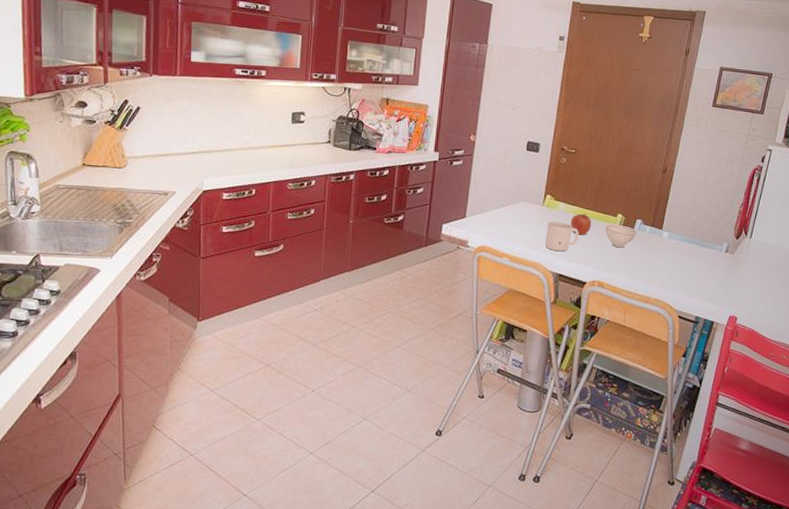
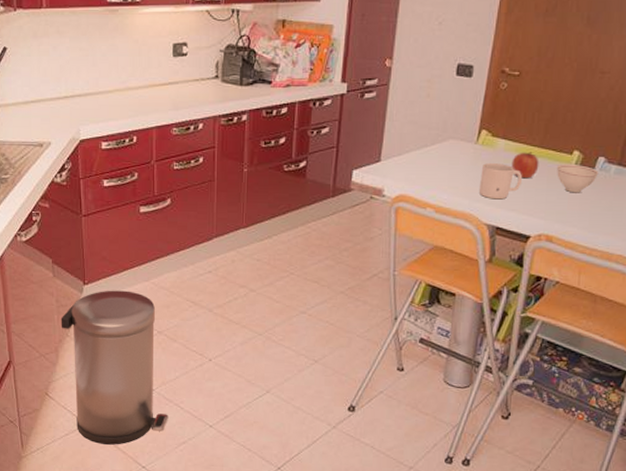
pedal bin: none [172,326,272,474] -> present [61,290,169,445]

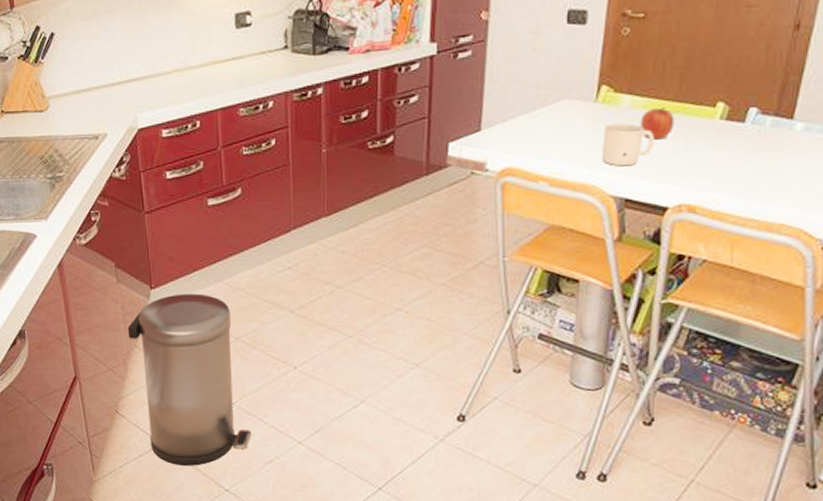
bowl: present [557,163,599,193] -> none [697,118,751,153]

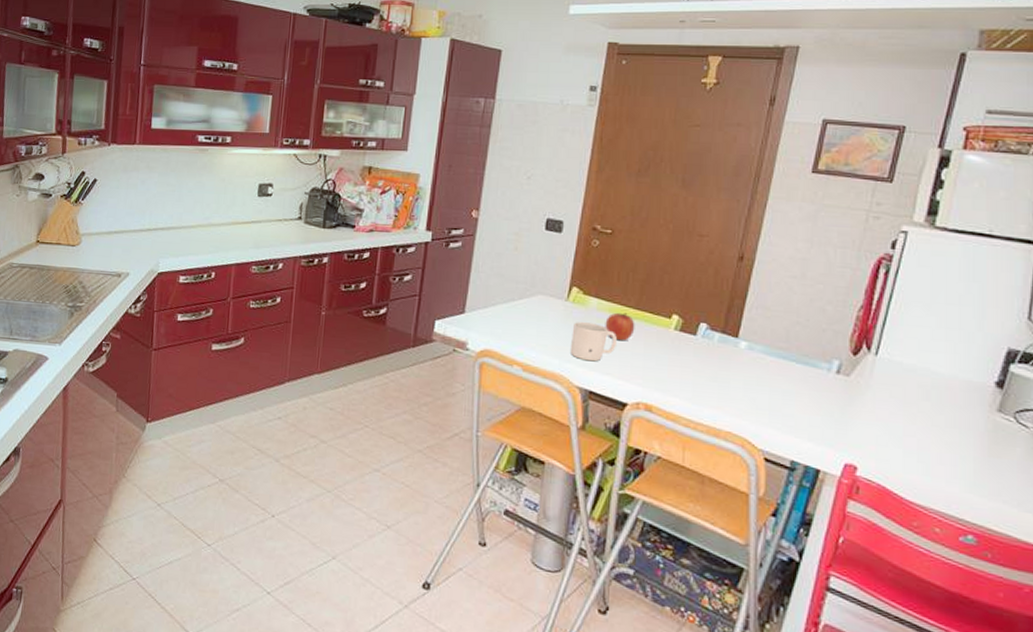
pedal bin: present [127,293,252,466] -> none [118,430,223,606]

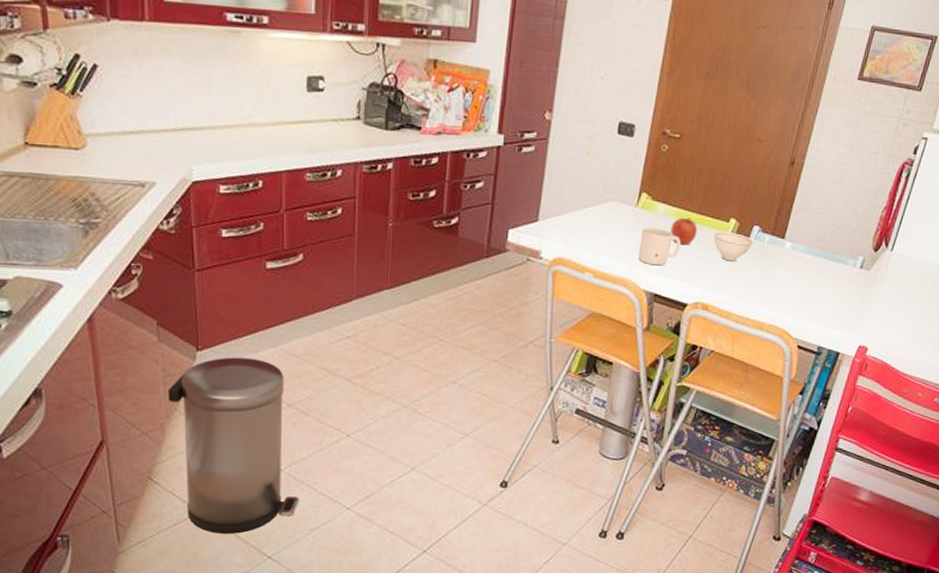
pedal bin: none [118,430,223,606] -> present [167,357,299,534]
bowl: none [655,327,701,361] -> present [714,231,754,262]

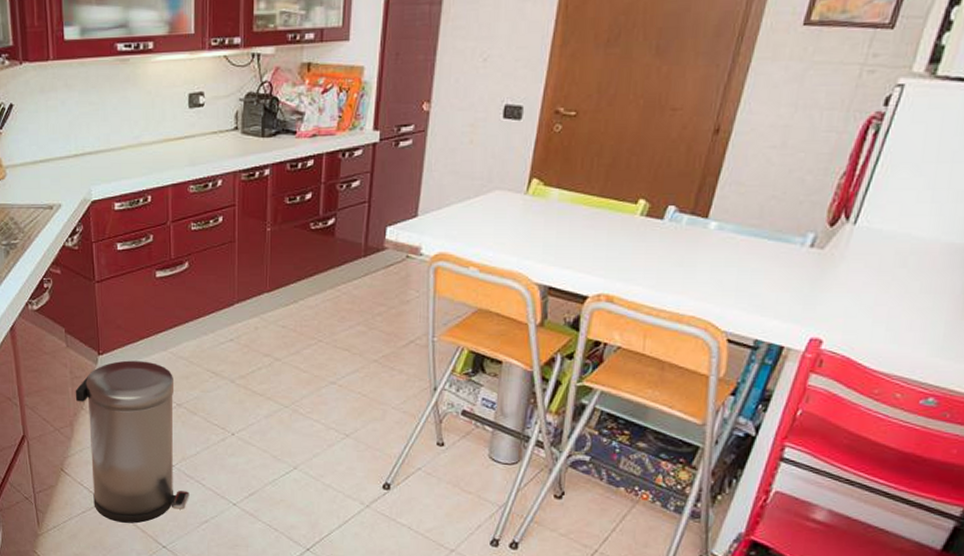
mug: present [639,227,682,266] -> none [530,216,580,256]
fruit: present [670,217,698,245] -> none [566,202,599,232]
bowl: present [714,231,754,262] -> none [619,214,669,247]

